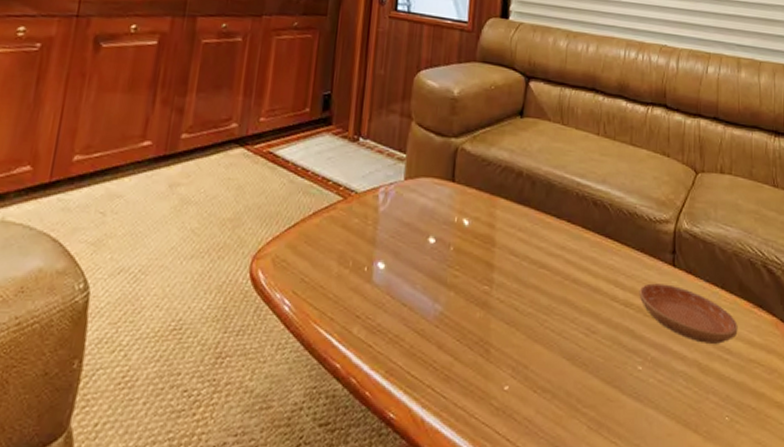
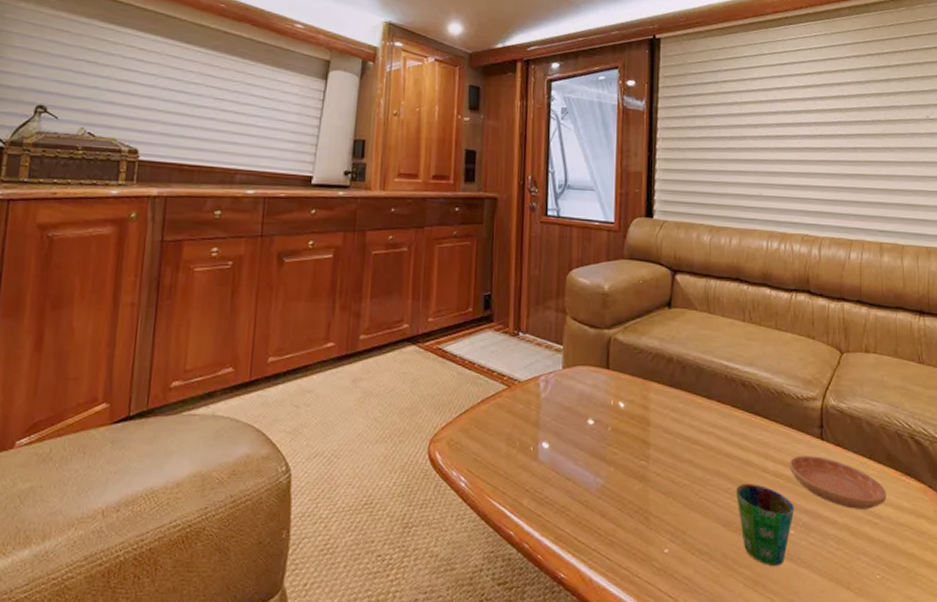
cup: none [582,313,644,406] -> present [735,483,795,566]

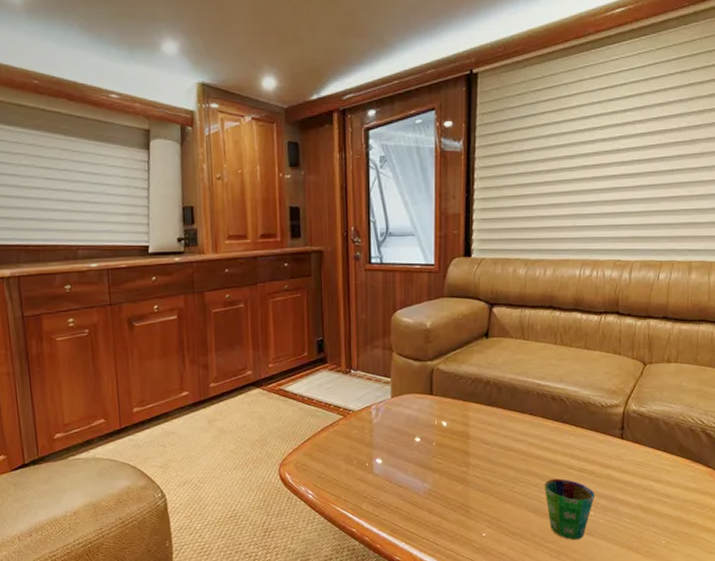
saucer: present [789,455,887,509] -> none [591,452,677,492]

